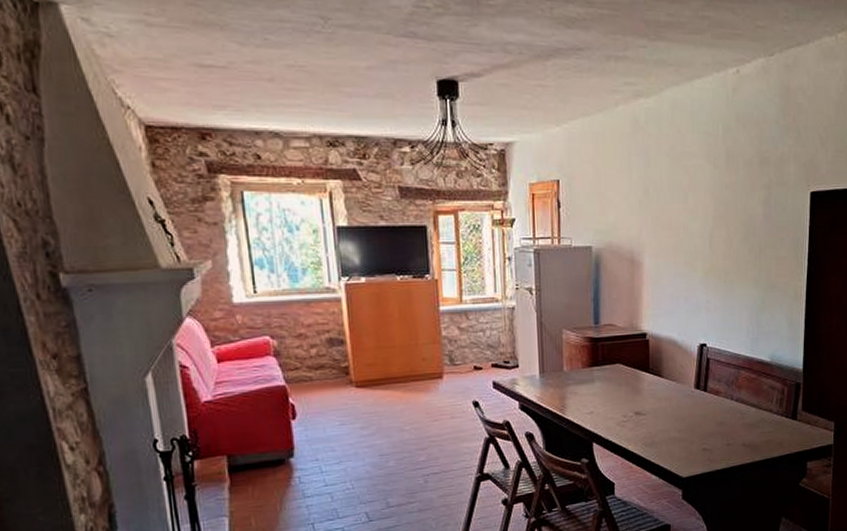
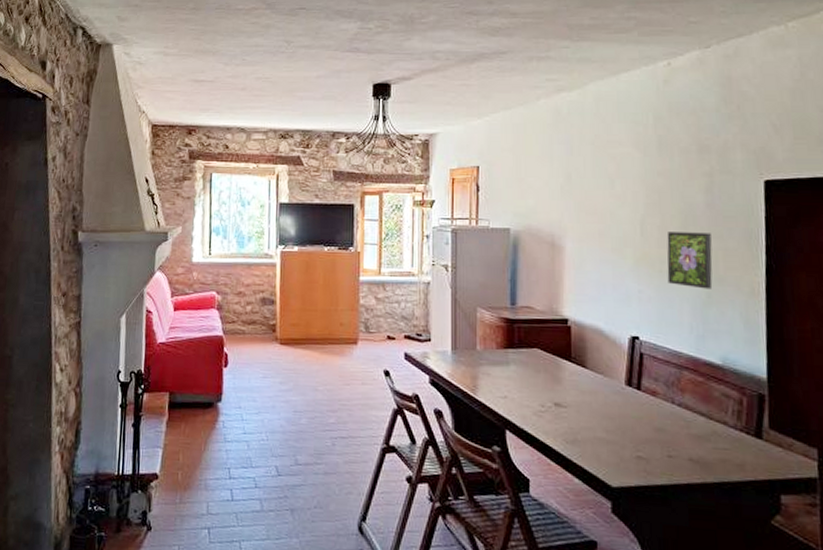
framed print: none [730,243,767,296] -> present [667,232,713,290]

